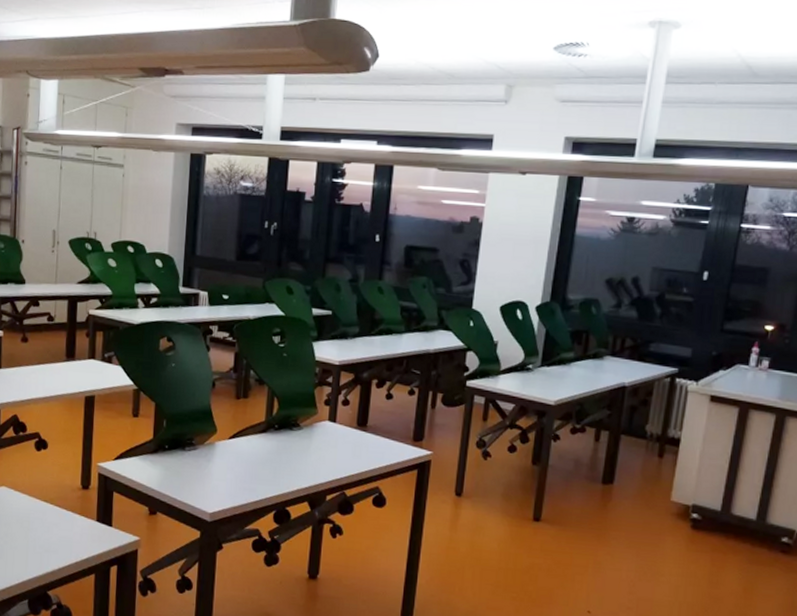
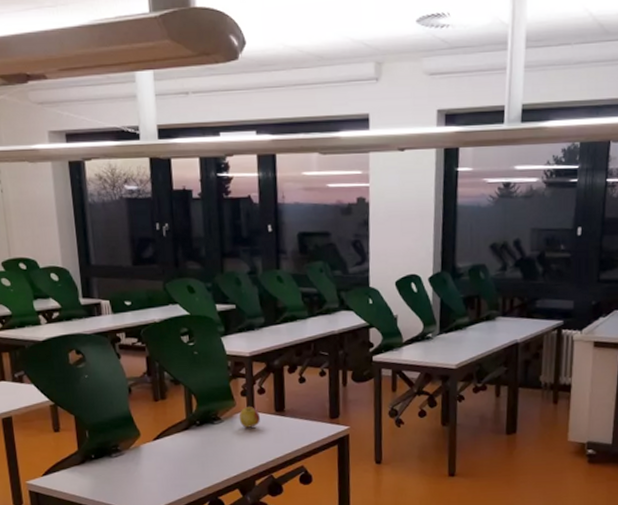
apple: none [318,417,341,439] -> present [238,407,260,428]

